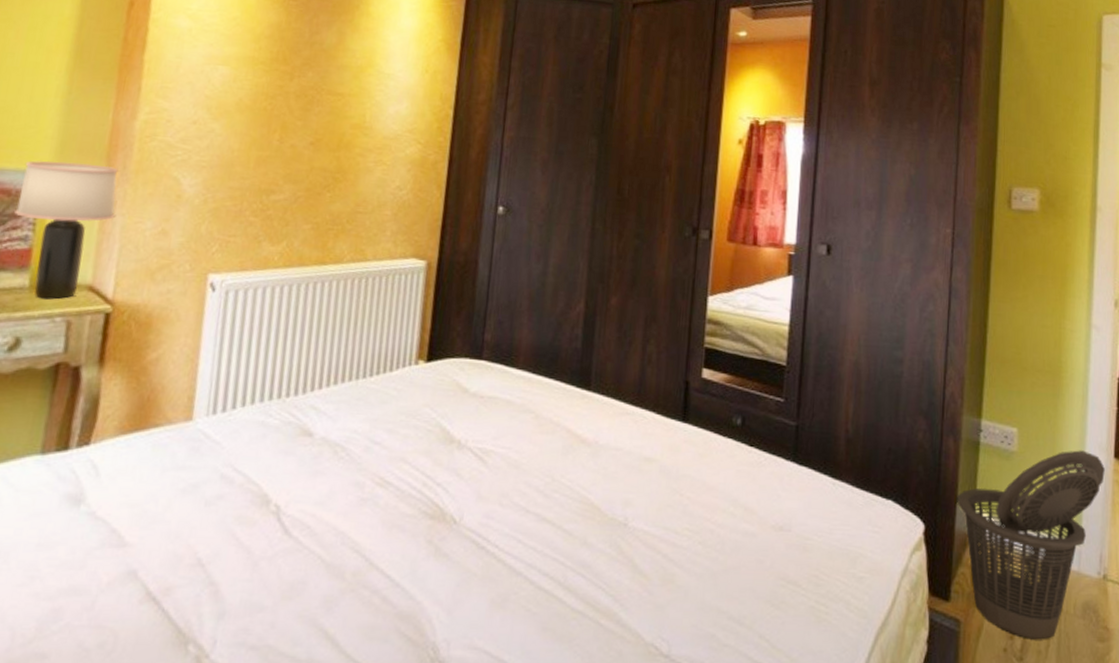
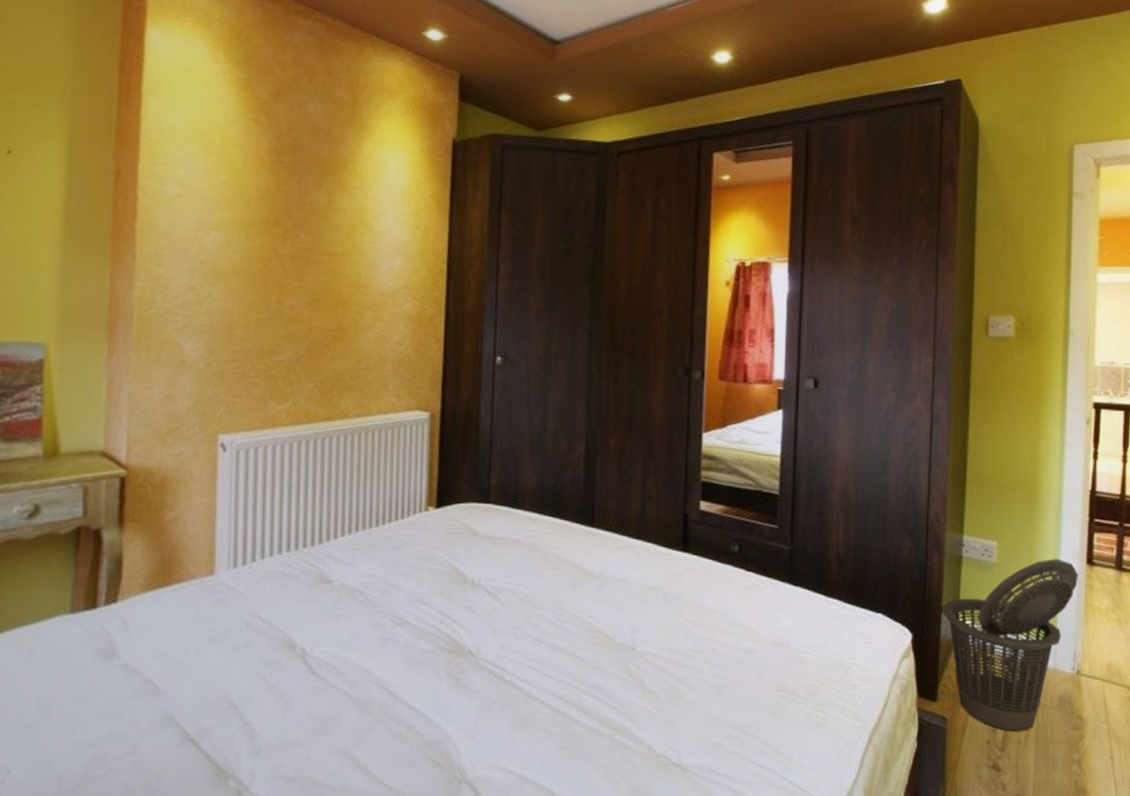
table lamp: present [14,160,118,300] -> none [21,332,121,467]

